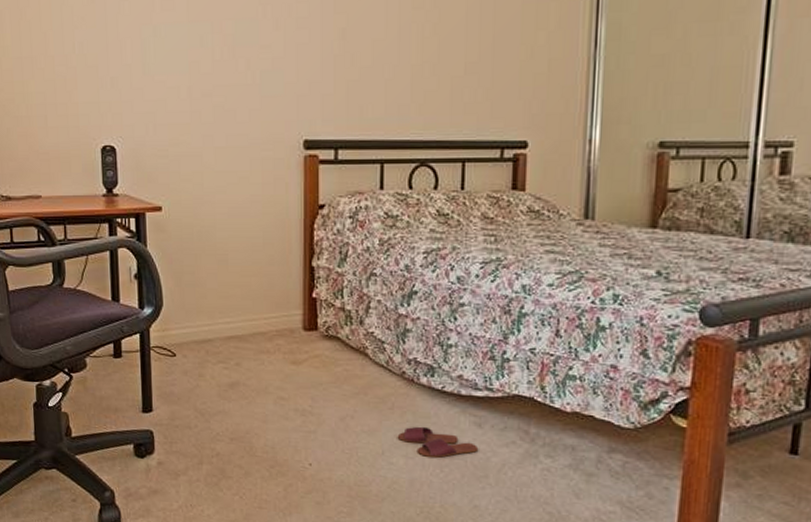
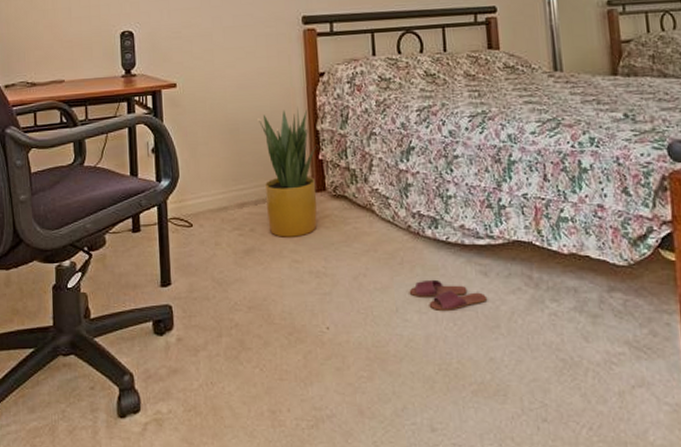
planter: none [250,241,310,375] -> present [259,108,318,237]

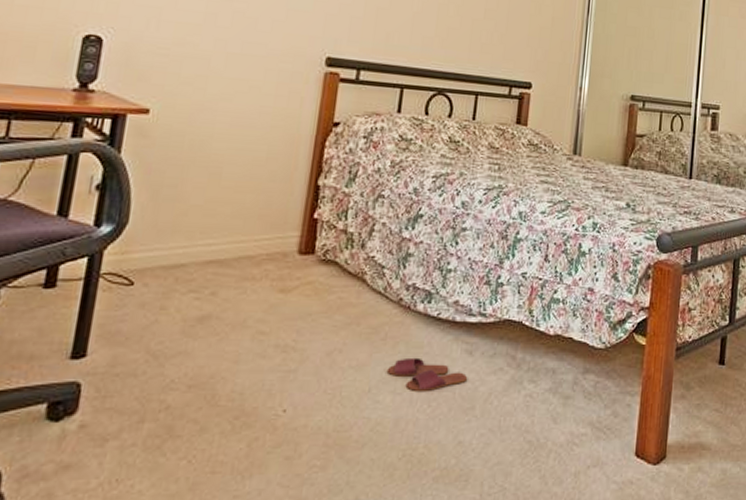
planter: present [259,108,318,237] -> none [235,157,313,305]

